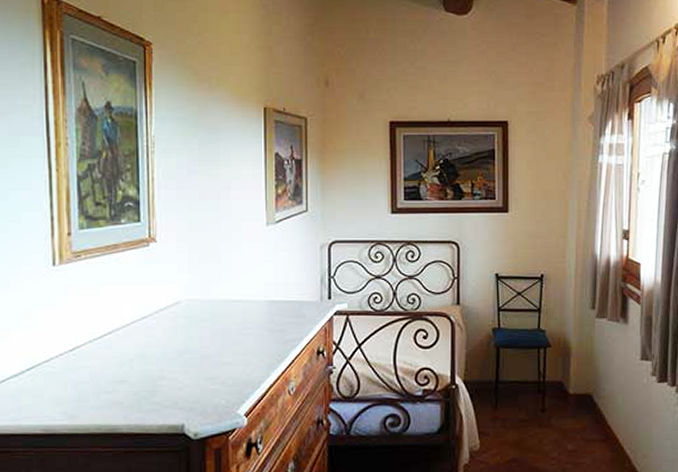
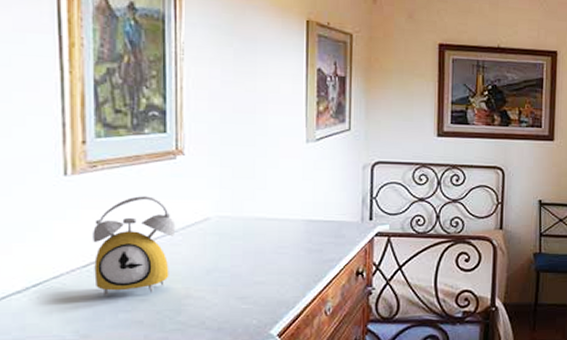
alarm clock: none [78,282,150,379] -> present [93,196,176,297]

